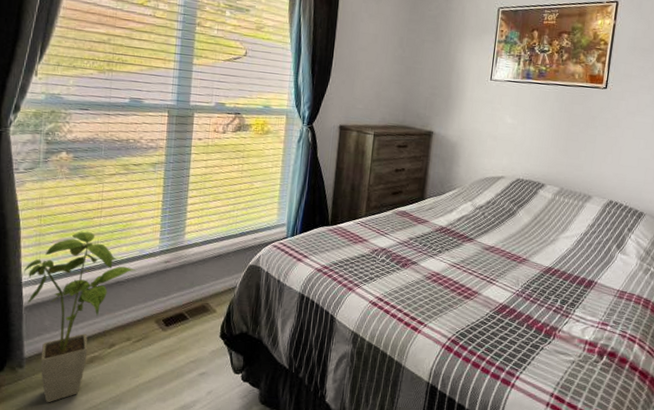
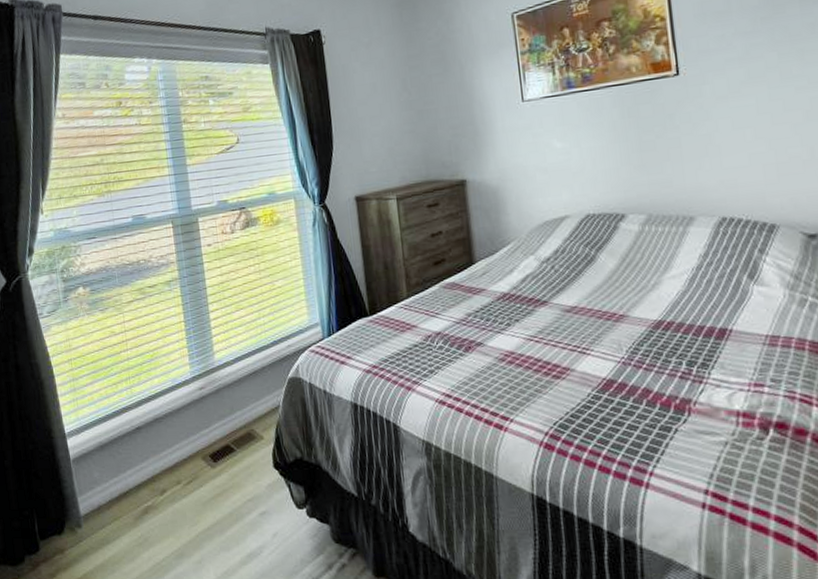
house plant: present [22,231,136,403] -> none [64,368,173,564]

